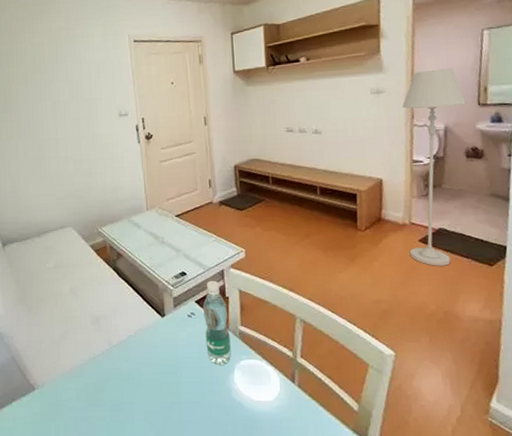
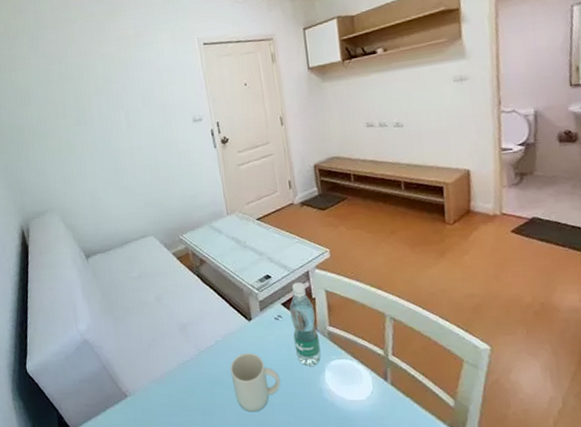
mug: none [140,349,190,410] -> present [230,352,281,413]
floor lamp: present [402,68,466,266] -> none [488,49,557,257]

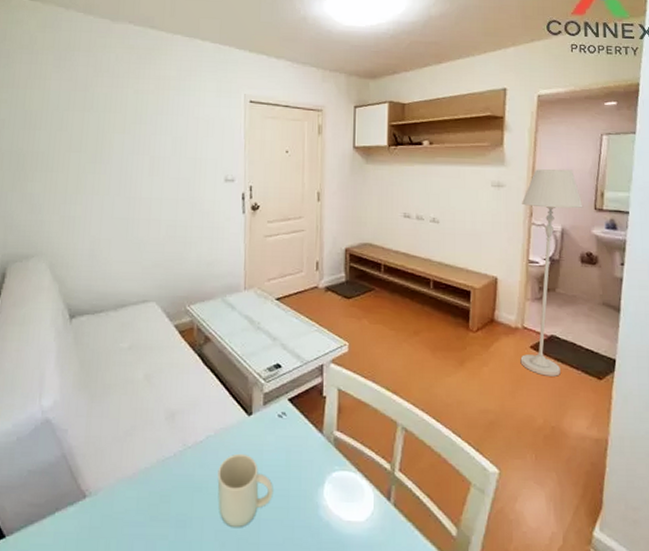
bottle: present [289,282,321,366] -> none [295,375,324,476]
floor lamp: none [488,49,557,257] -> present [520,169,583,376]

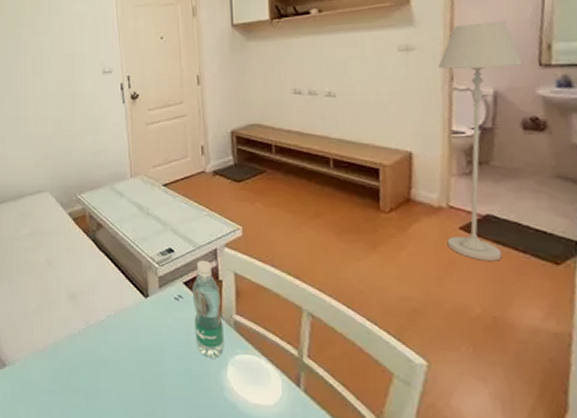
mug: present [217,453,273,528] -> none [120,333,176,403]
bottle: none [295,375,324,476] -> present [191,260,224,358]

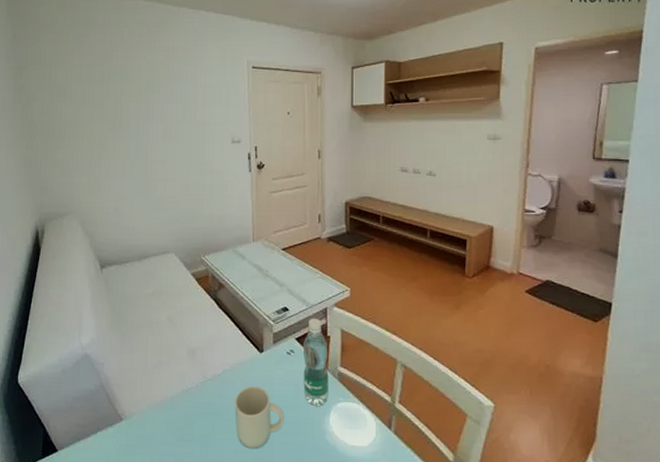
mug: none [120,333,176,403] -> present [234,385,284,449]
floor lamp: present [439,21,523,261] -> none [515,120,581,319]

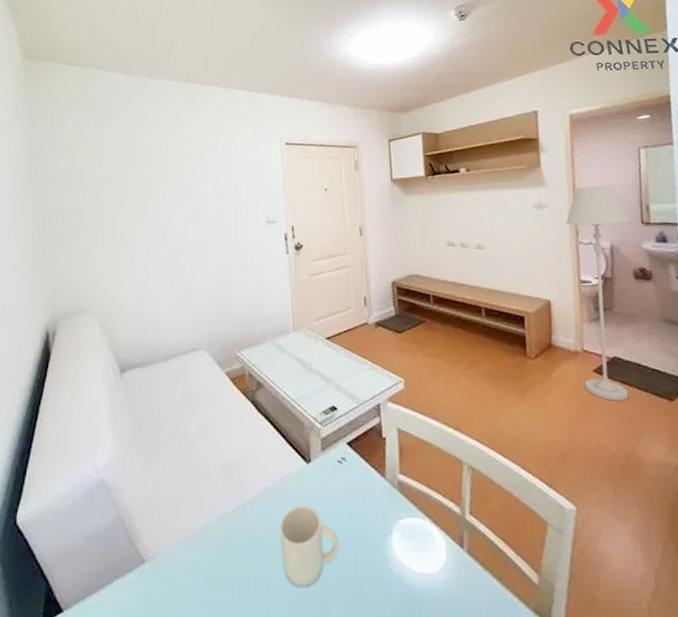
bottle: present [302,318,329,406] -> none [355,416,389,525]
floor lamp: none [515,120,581,319] -> present [566,185,630,401]

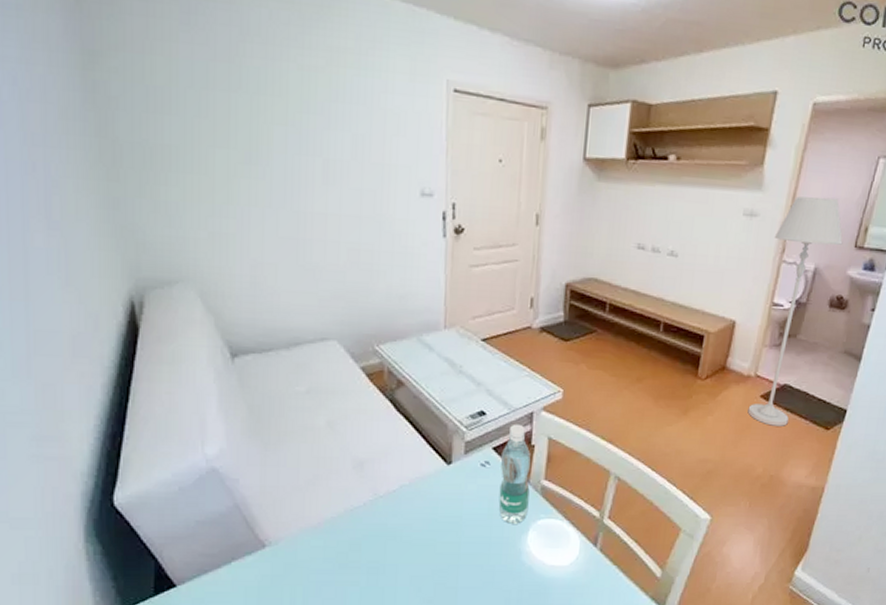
mug: present [279,505,339,588] -> none [412,502,474,574]
bottle: none [355,416,389,525] -> present [498,423,532,524]

